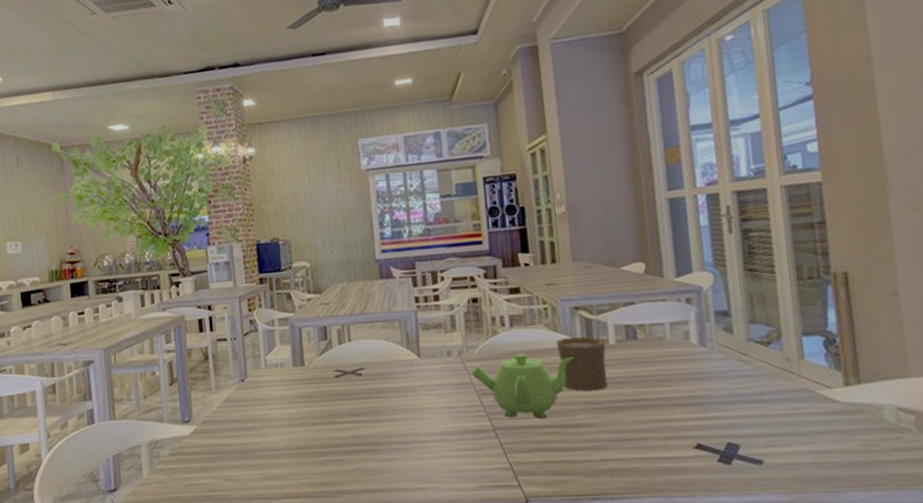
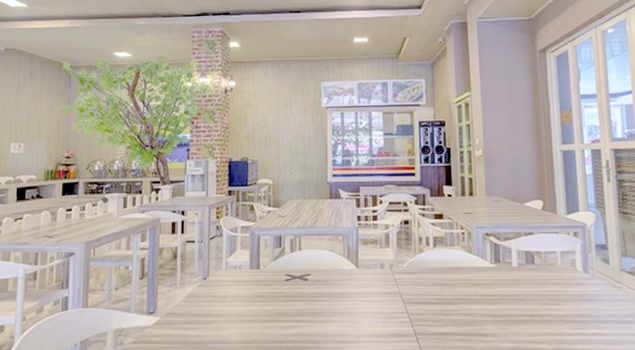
teapot: present [471,353,574,419] -> none [399,269,484,327]
cup: present [556,336,607,391] -> none [470,258,510,305]

